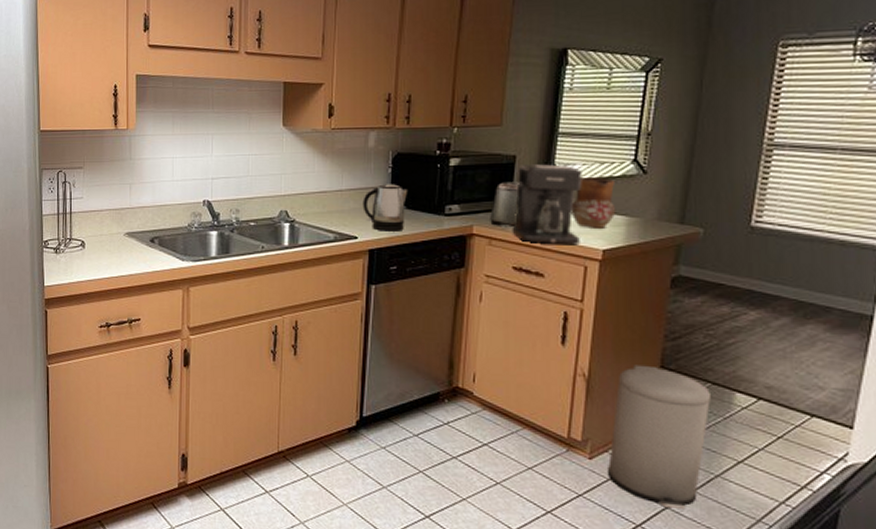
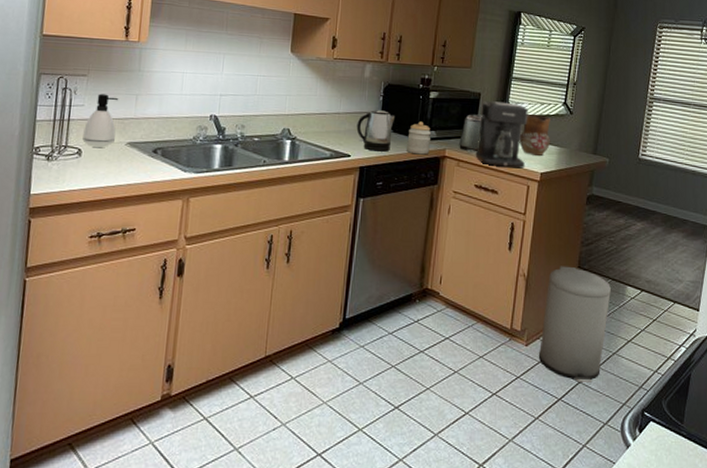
soap dispenser: none [85,185,114,240] -> present [82,93,119,148]
jar: none [423,194,454,233] -> present [406,121,432,155]

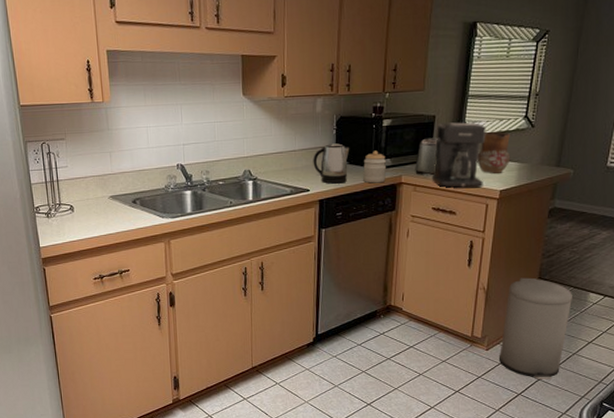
soap dispenser: present [82,93,119,148] -> none [71,154,99,204]

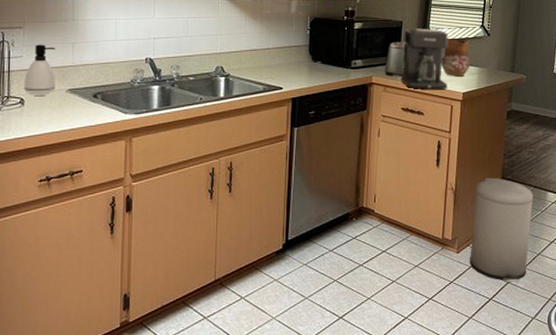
soap dispenser: none [71,154,99,204] -> present [24,44,56,97]
kettle: present [313,143,350,184] -> none [286,43,323,82]
jar: present [362,150,387,183] -> none [334,51,358,83]

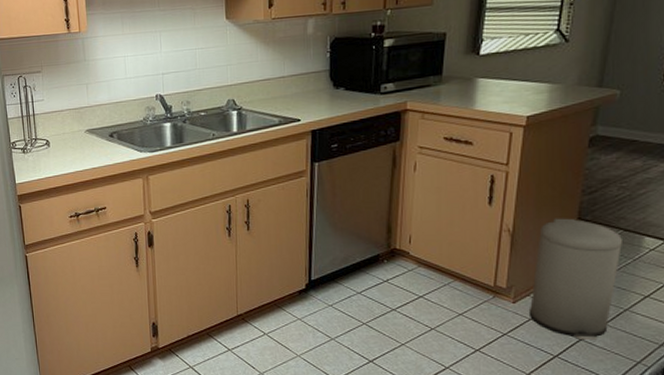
soap dispenser: present [24,44,56,97] -> none [47,87,75,138]
toaster: present [385,41,405,76] -> none [422,57,450,101]
coffee maker: present [400,28,448,90] -> none [443,39,508,115]
ceramic pitcher: present [441,39,471,77] -> none [497,48,540,97]

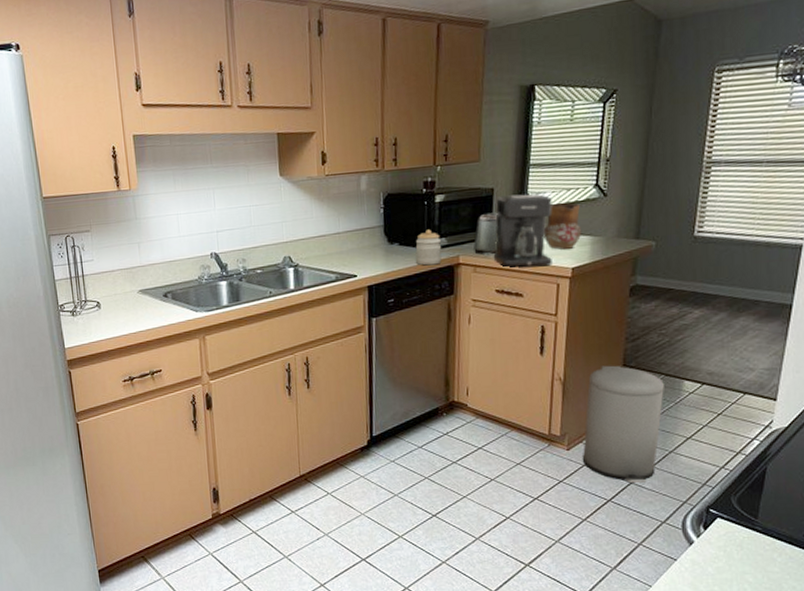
jar: none [360,74,389,111] -> present [415,229,442,266]
toaster: none [422,57,450,101] -> present [473,212,498,255]
coffee maker: none [443,39,508,115] -> present [493,194,552,268]
ceramic pitcher: none [497,48,540,97] -> present [543,203,582,250]

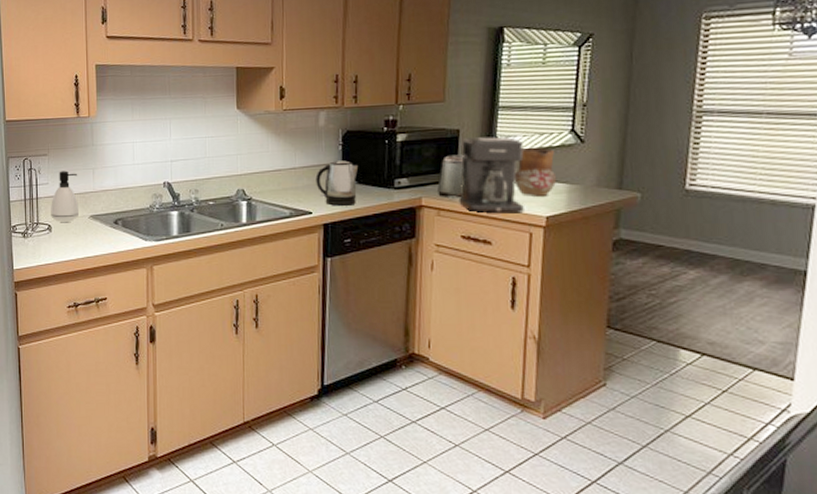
soap dispenser: none [98,246,127,299] -> present [51,171,79,223]
kettle: none [359,223,400,268] -> present [315,160,359,206]
jar: present [415,229,442,266] -> none [374,169,403,206]
pedal bin: present [583,365,664,484] -> none [562,326,657,466]

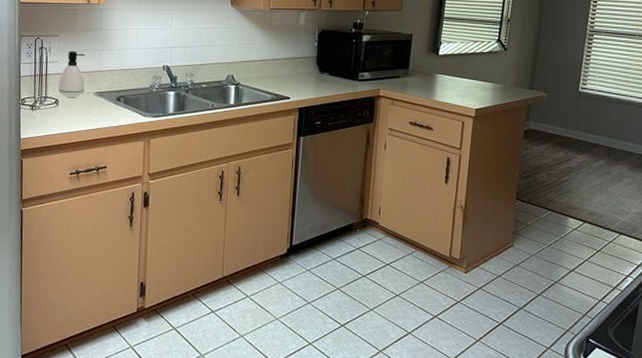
kettle: present [315,160,359,206] -> none [294,55,330,93]
toaster: present [437,154,464,197] -> none [393,55,415,90]
coffee maker: present [458,137,524,214] -> none [409,42,461,105]
ceramic pitcher: present [514,148,557,197] -> none [452,53,485,92]

